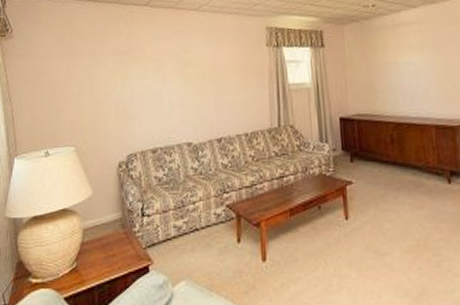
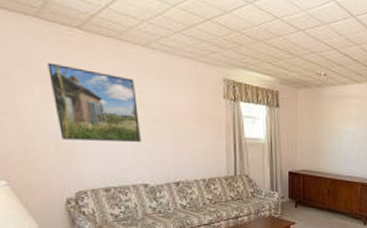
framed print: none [120,37,188,104] -> present [47,62,141,142]

